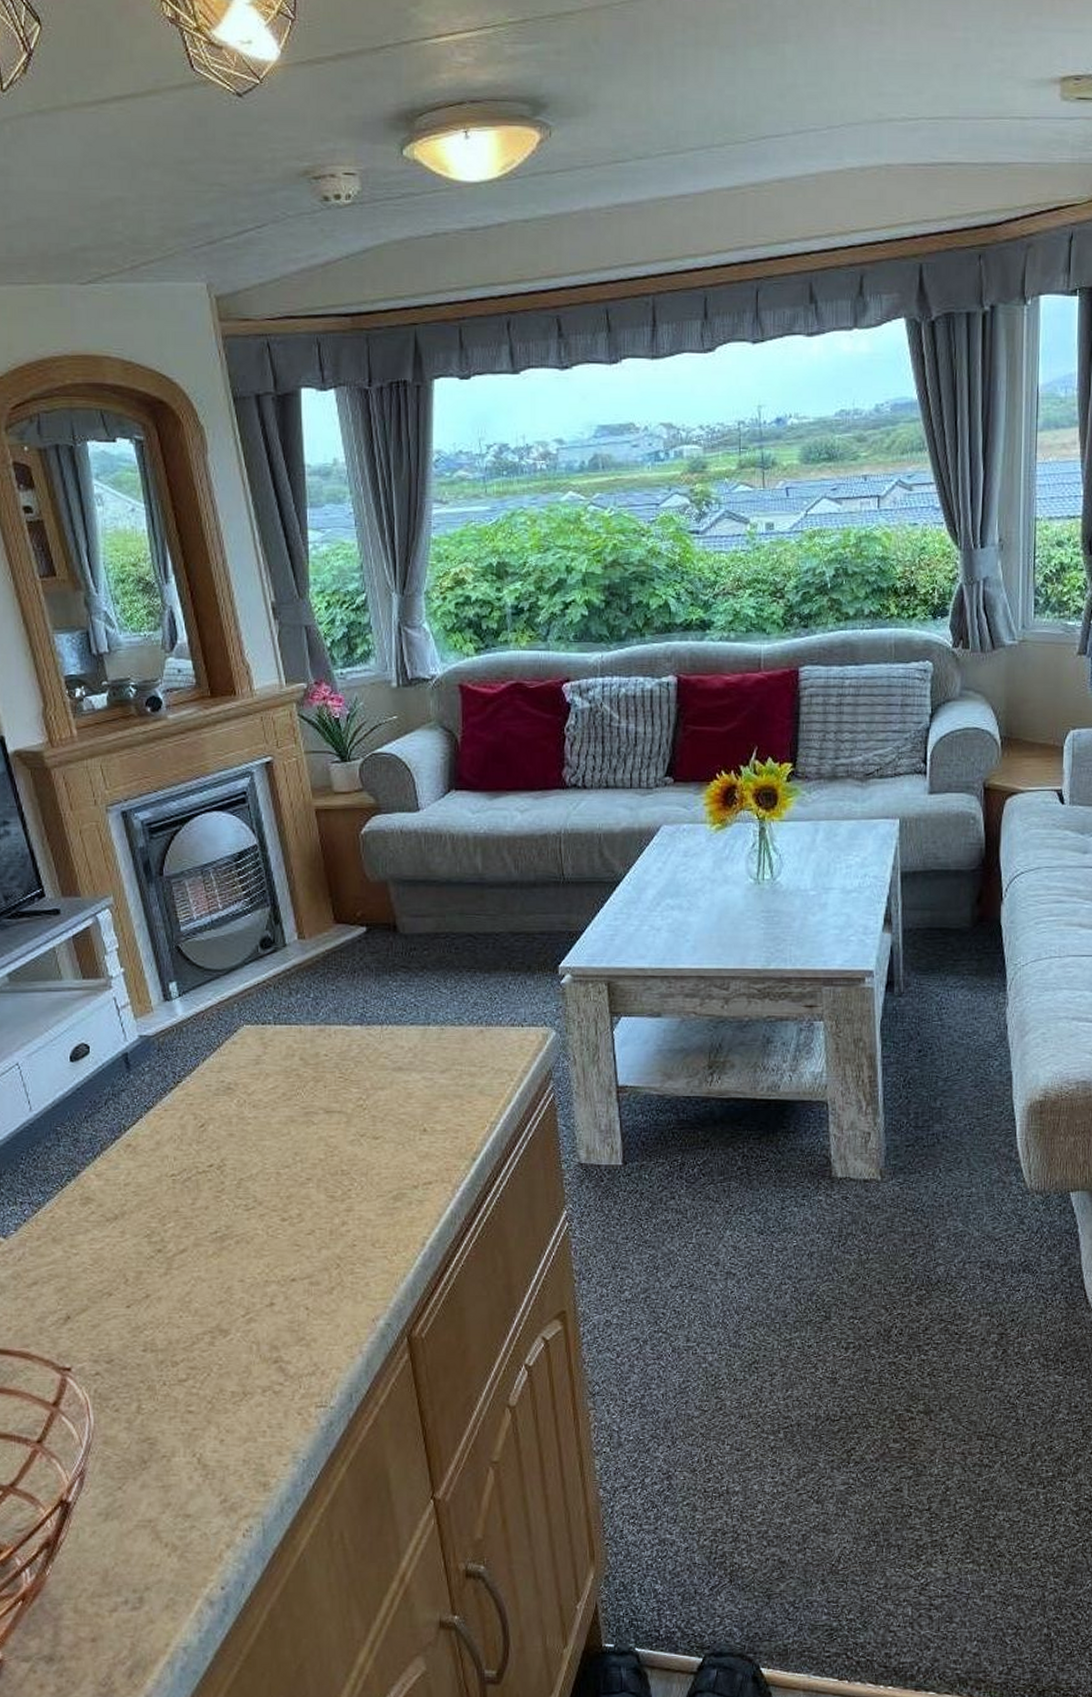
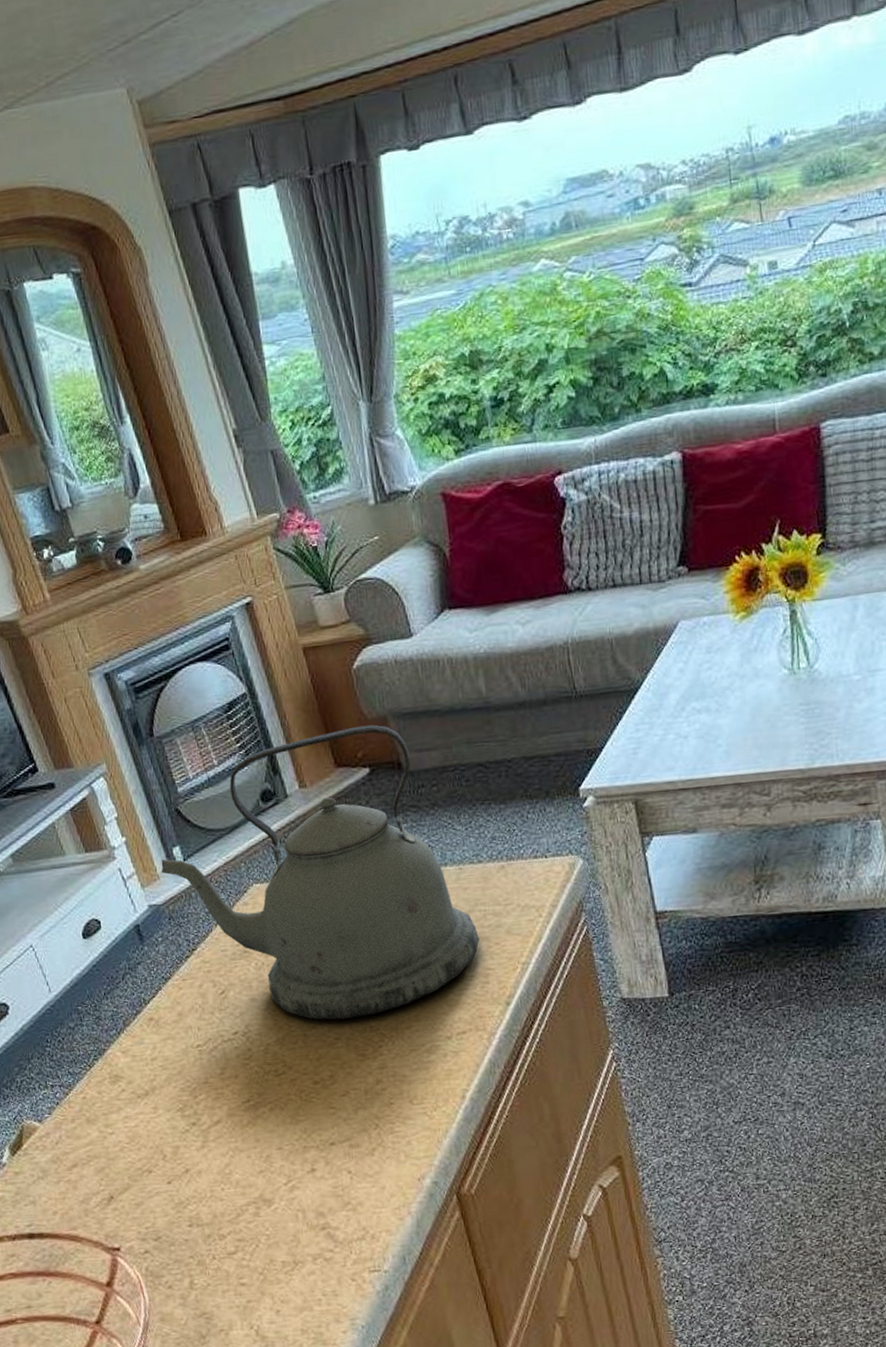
kettle: none [155,887,453,1161] -> present [161,724,480,1020]

